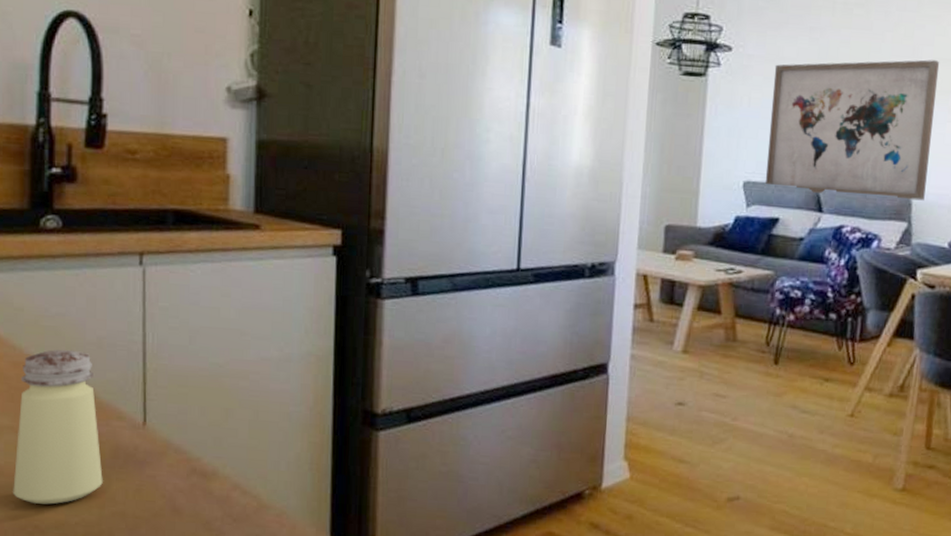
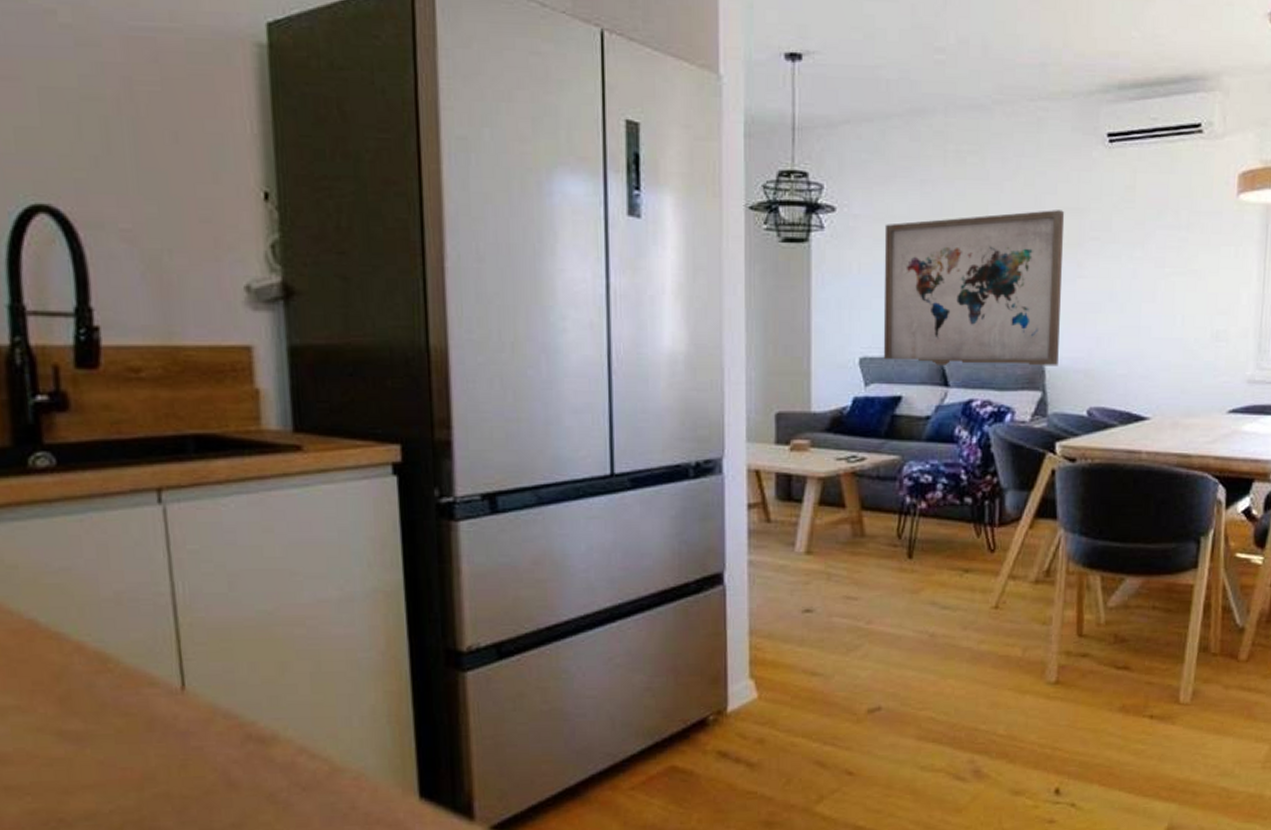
saltshaker: present [13,349,103,505] -> none [23,609,139,794]

